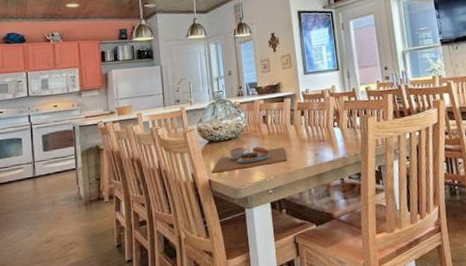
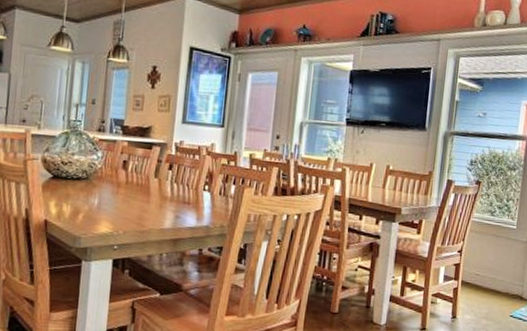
place setting: present [212,146,288,173] -> none [51,189,143,218]

